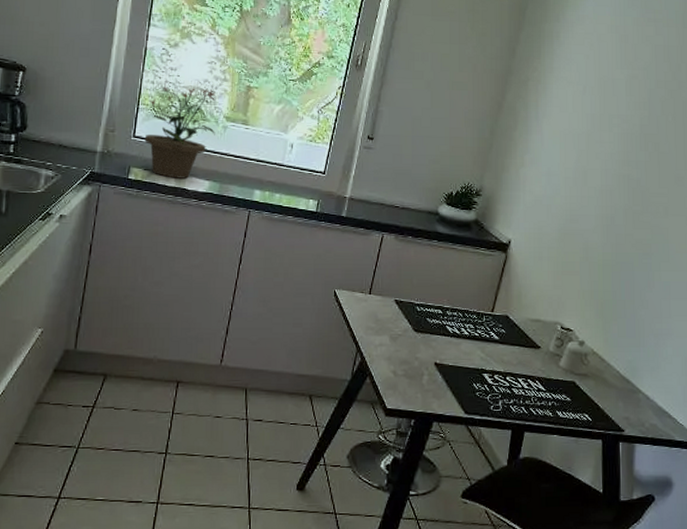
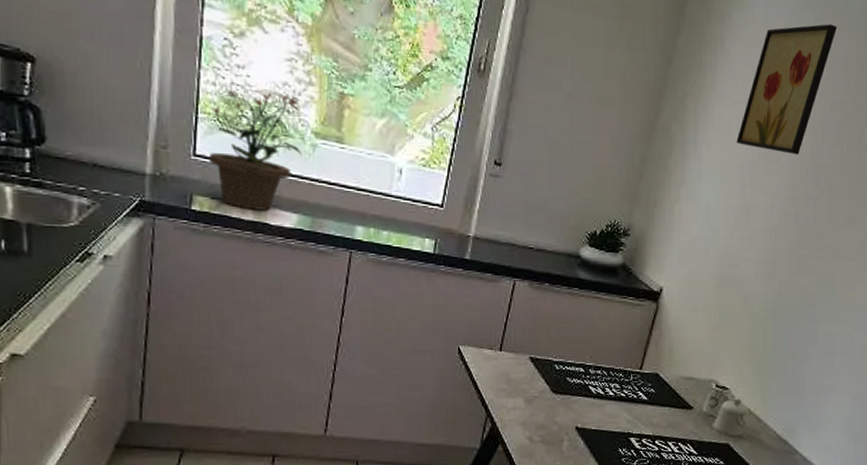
wall art: none [573,18,657,126] -> present [736,24,837,155]

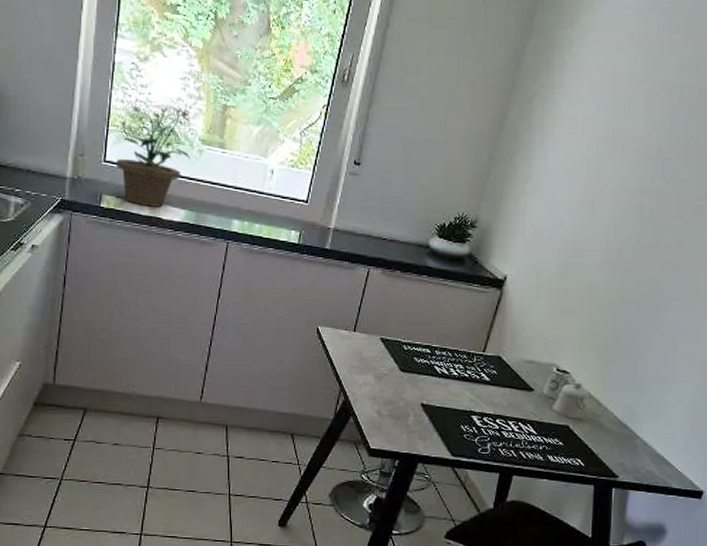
wall art: present [736,24,837,155] -> none [582,23,687,150]

